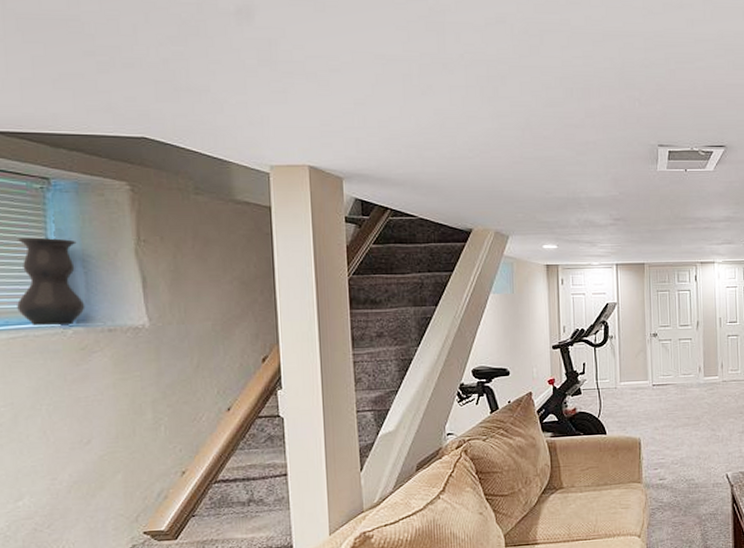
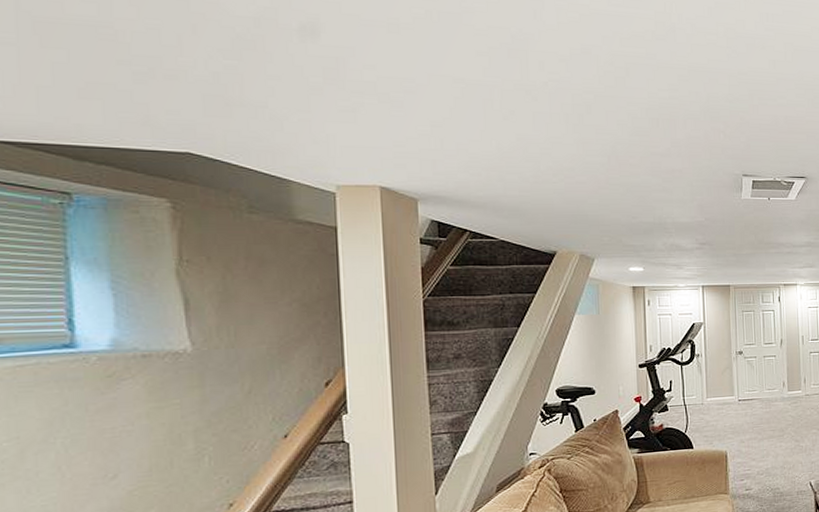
vase: present [16,237,86,326] -> none [27,256,114,353]

